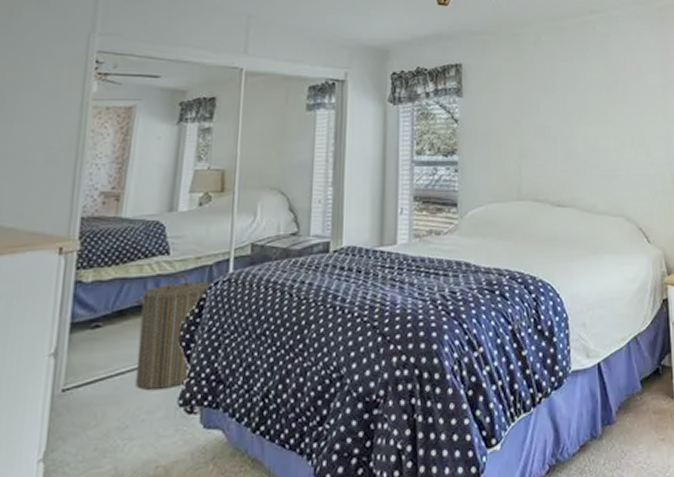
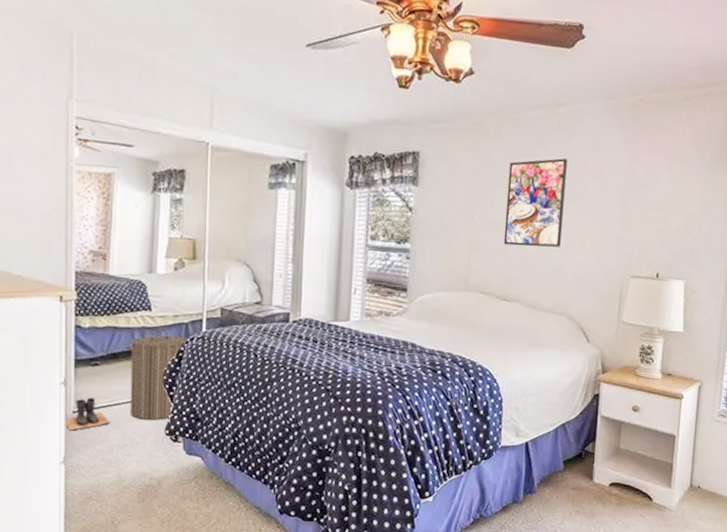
boots: none [48,369,110,416] -> present [64,398,111,431]
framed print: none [551,61,609,149] -> present [503,158,568,247]

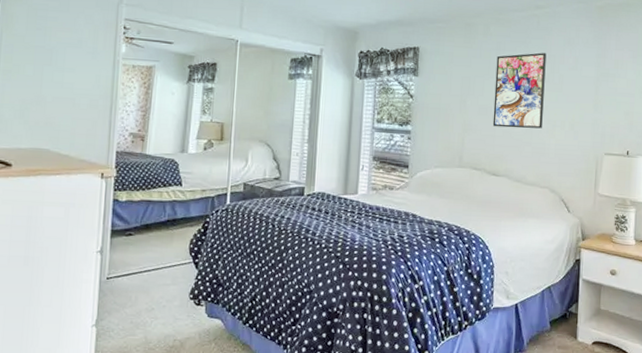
boots: present [64,398,111,431] -> none [98,265,141,296]
laundry hamper: present [125,328,190,420] -> none [157,201,215,285]

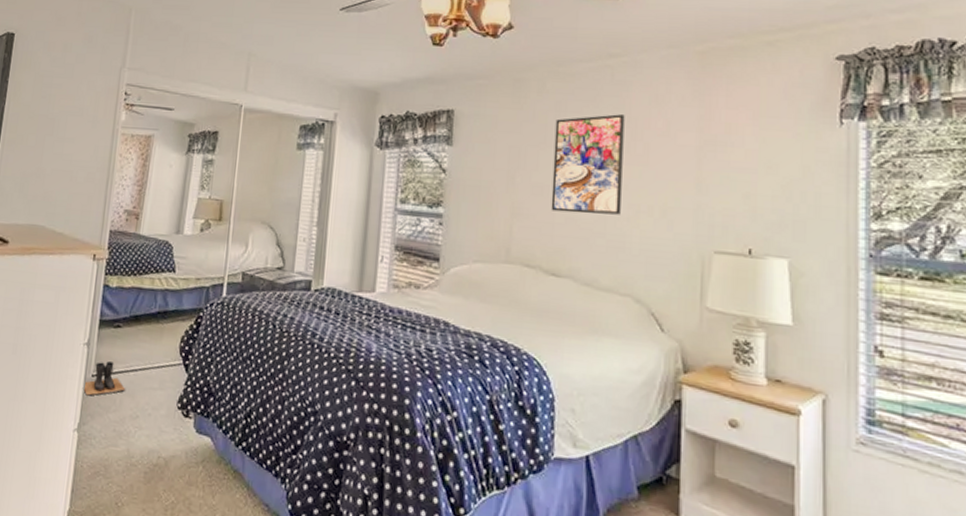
boots: none [98,265,141,296] -> present [82,361,126,396]

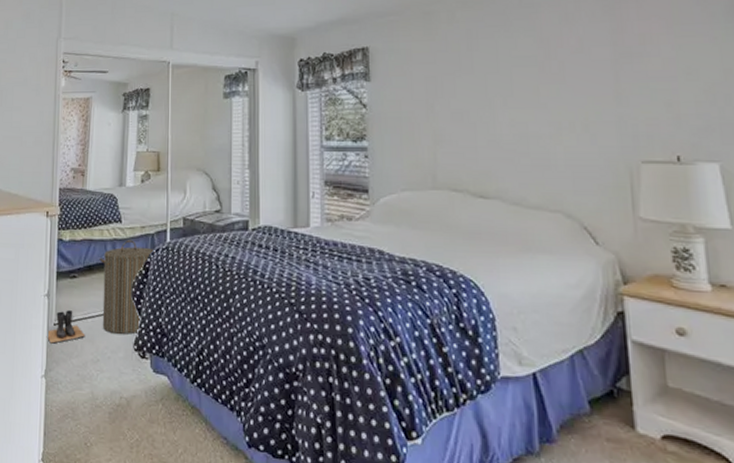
laundry hamper: none [145,291,209,391] -> present [99,240,155,334]
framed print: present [551,114,625,215] -> none [468,36,542,135]

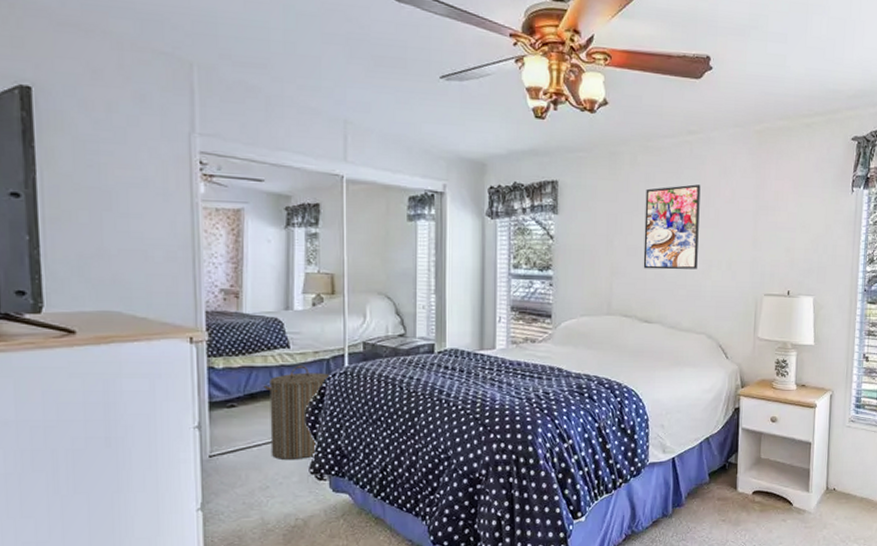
boots: present [46,310,86,344] -> none [200,441,251,476]
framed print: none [468,36,542,135] -> present [643,184,701,270]

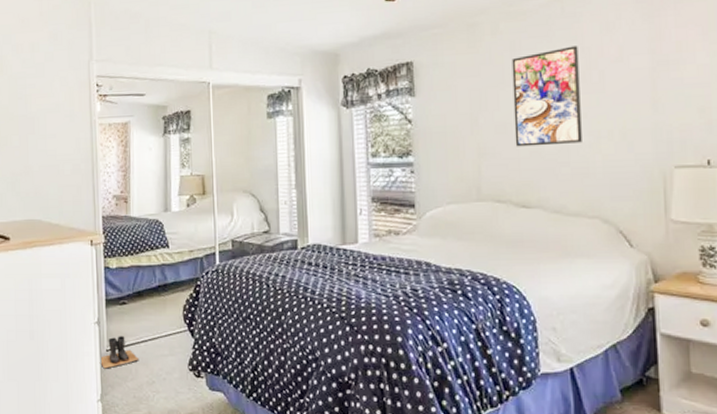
boots: none [200,441,251,476] -> present [99,336,140,369]
laundry hamper: present [263,365,332,459] -> none [148,264,205,356]

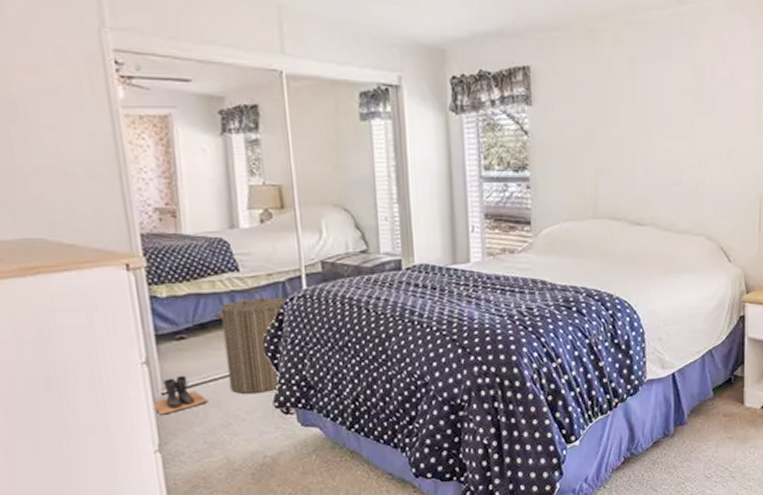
laundry hamper: none [148,264,205,356] -> present [214,290,289,394]
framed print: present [512,46,582,147] -> none [631,64,694,164]

